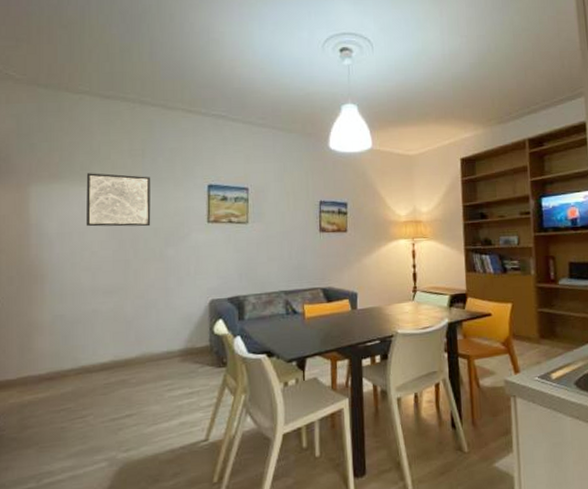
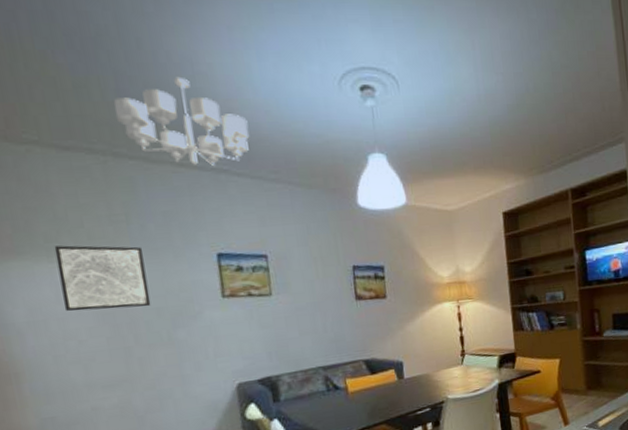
chandelier: none [146,42,246,113] -> present [113,76,250,167]

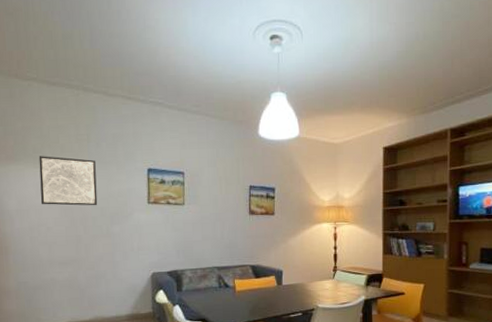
chandelier: present [113,76,250,167] -> none [87,30,181,100]

